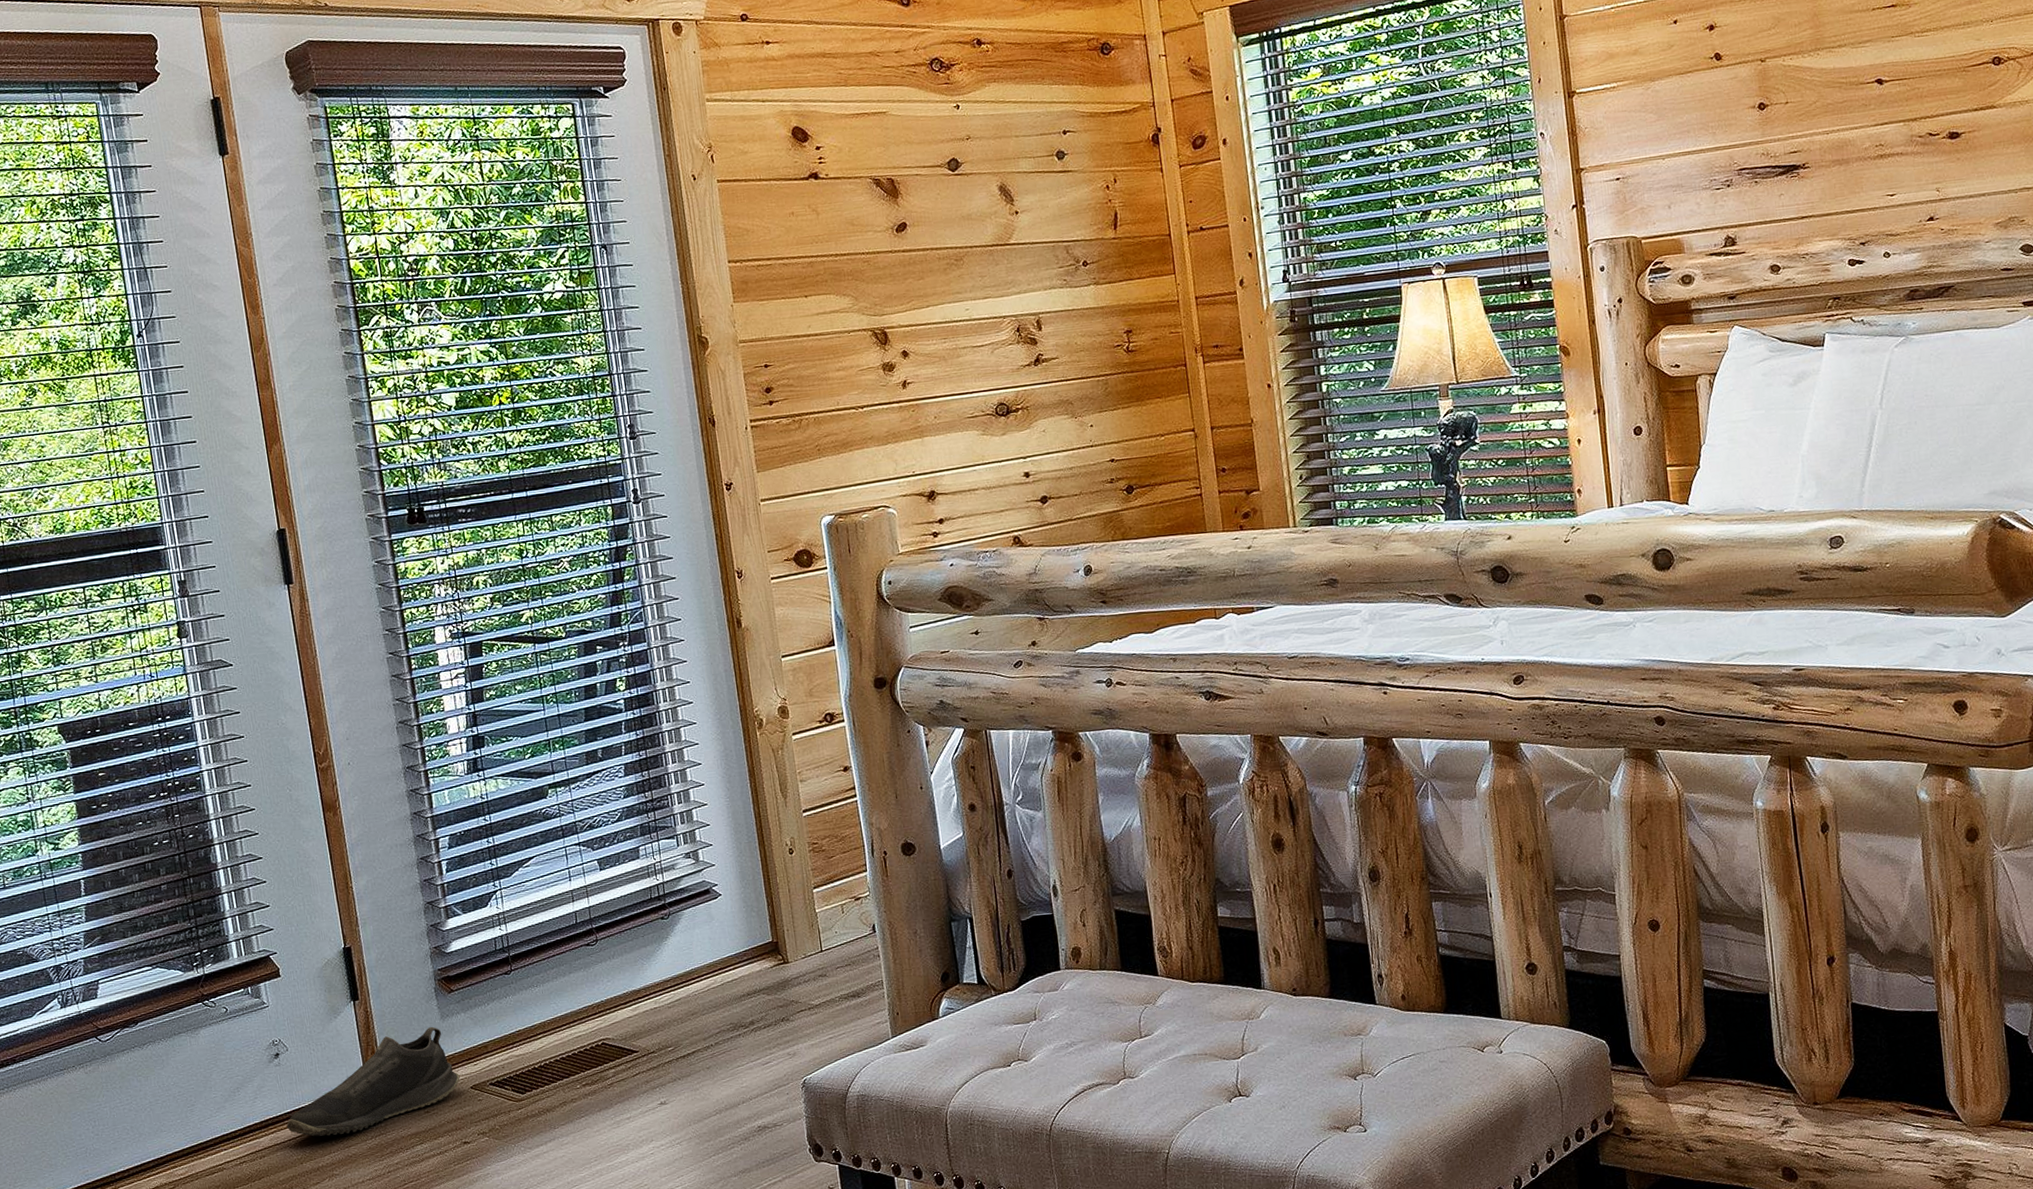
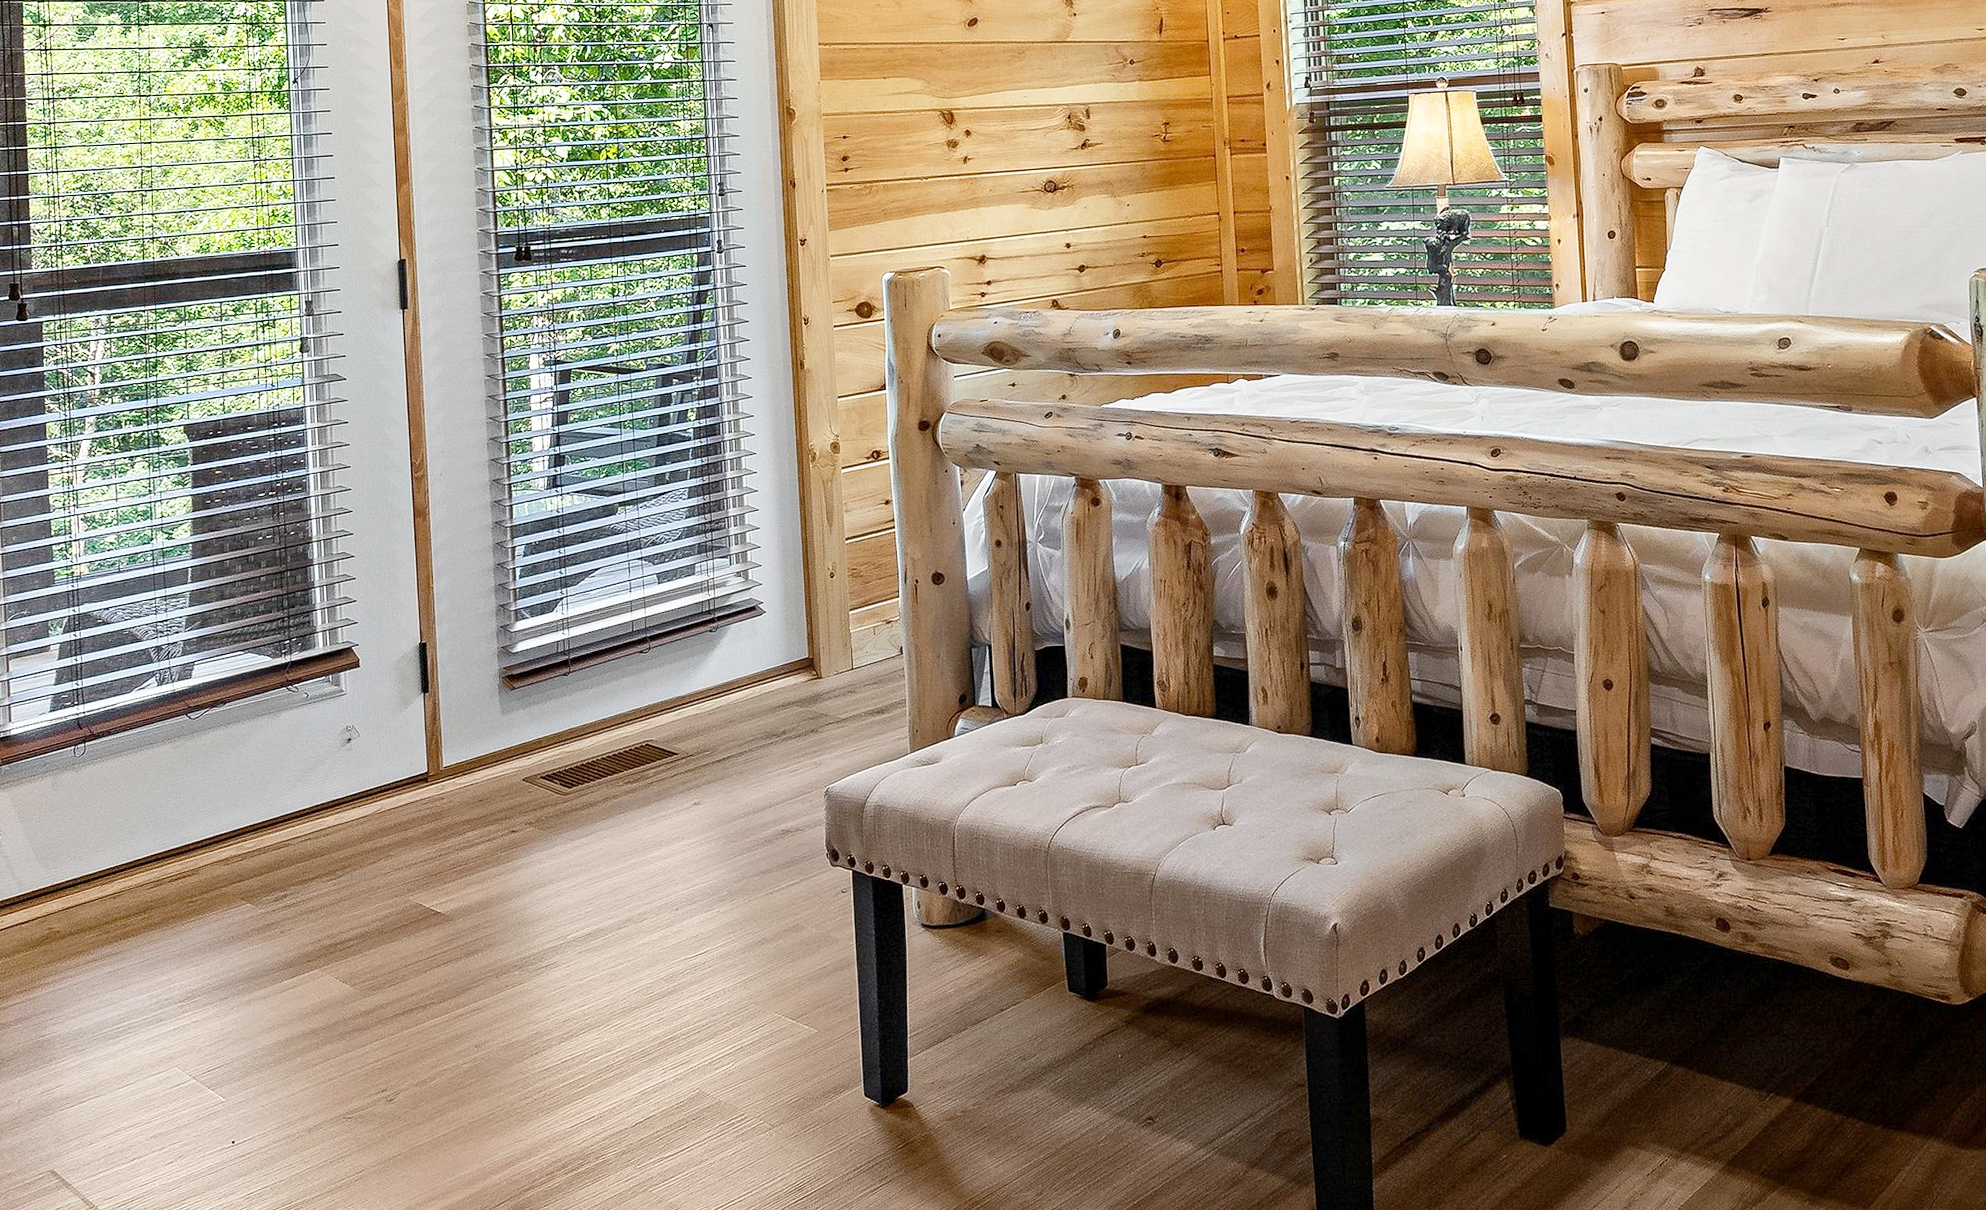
shoe: present [286,1026,460,1137] -> none [351,720,514,818]

